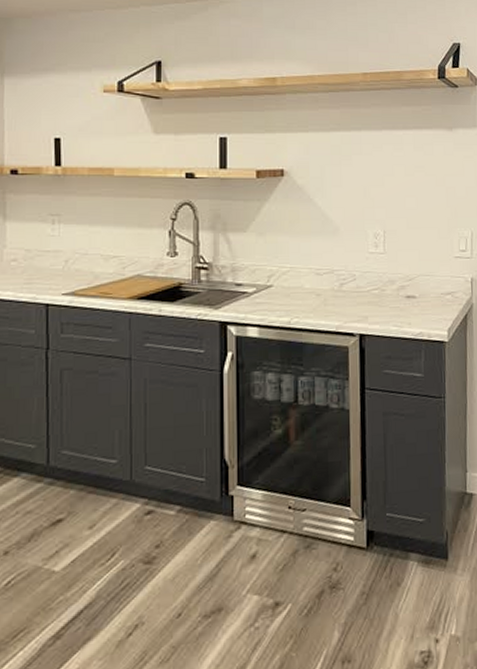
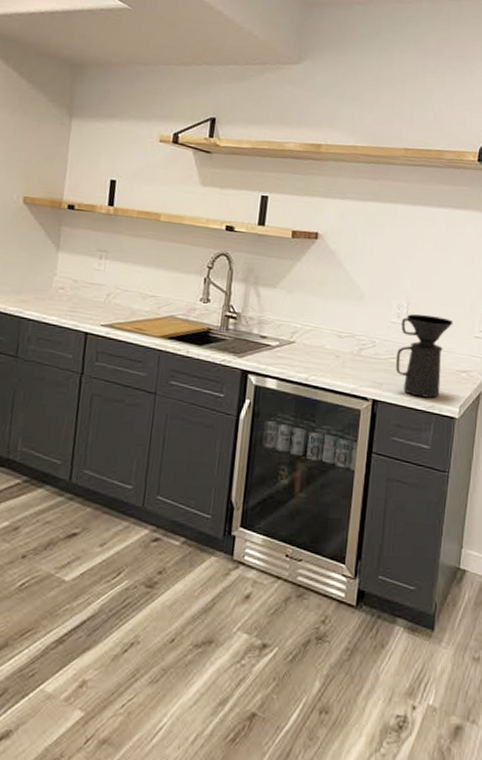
coffee maker: none [379,240,432,326] -> present [396,314,453,398]

